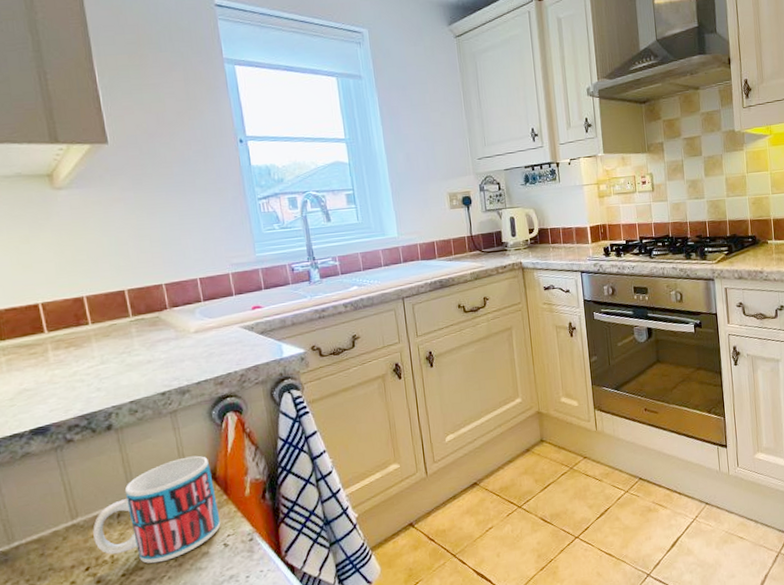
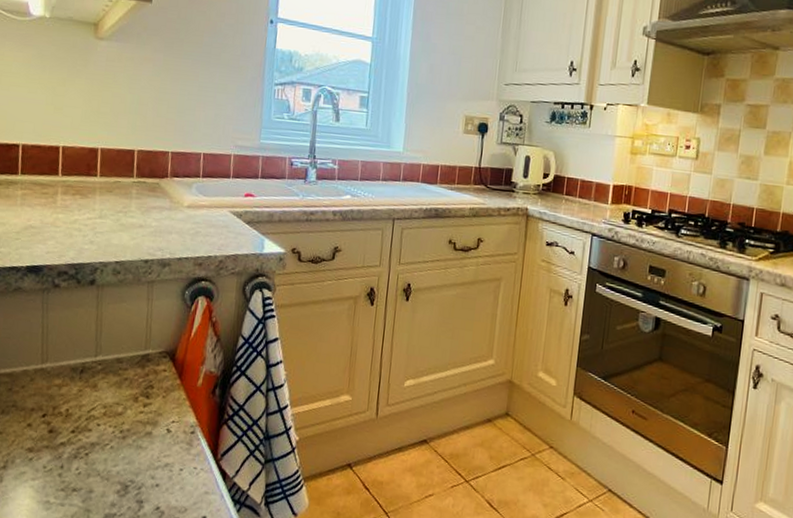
mug: present [93,455,221,564] -> none [56,330,172,430]

